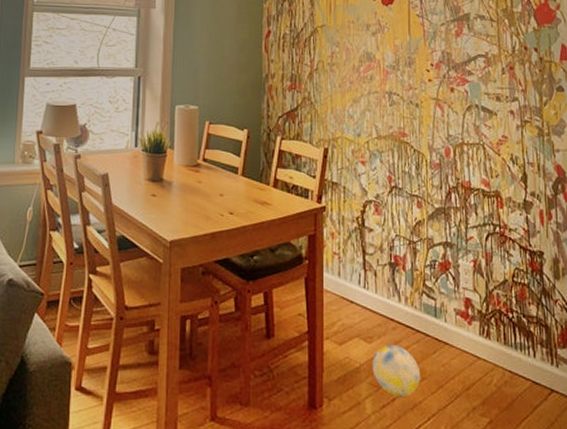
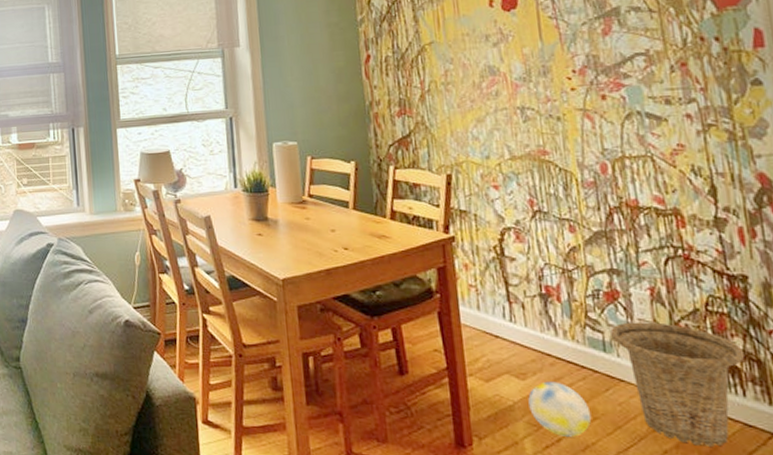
basket: none [441,290,536,402] -> present [610,322,744,447]

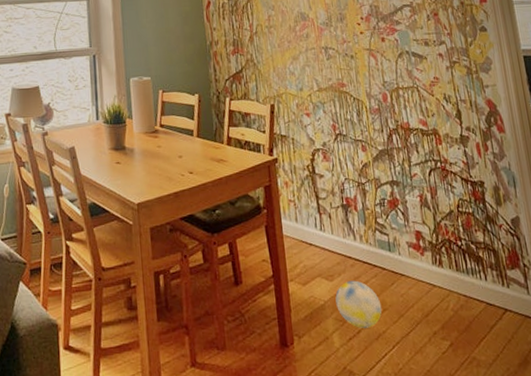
basket: present [610,322,744,447] -> none [393,223,485,325]

